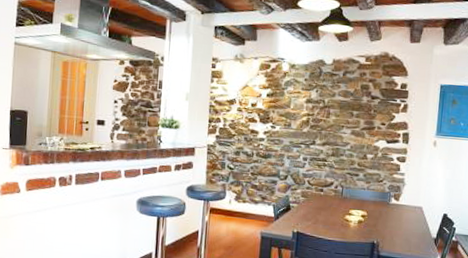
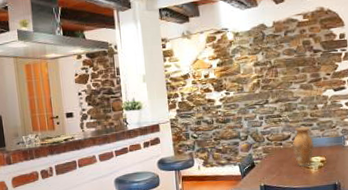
vase: none [333,175,358,219] -> present [292,126,315,167]

